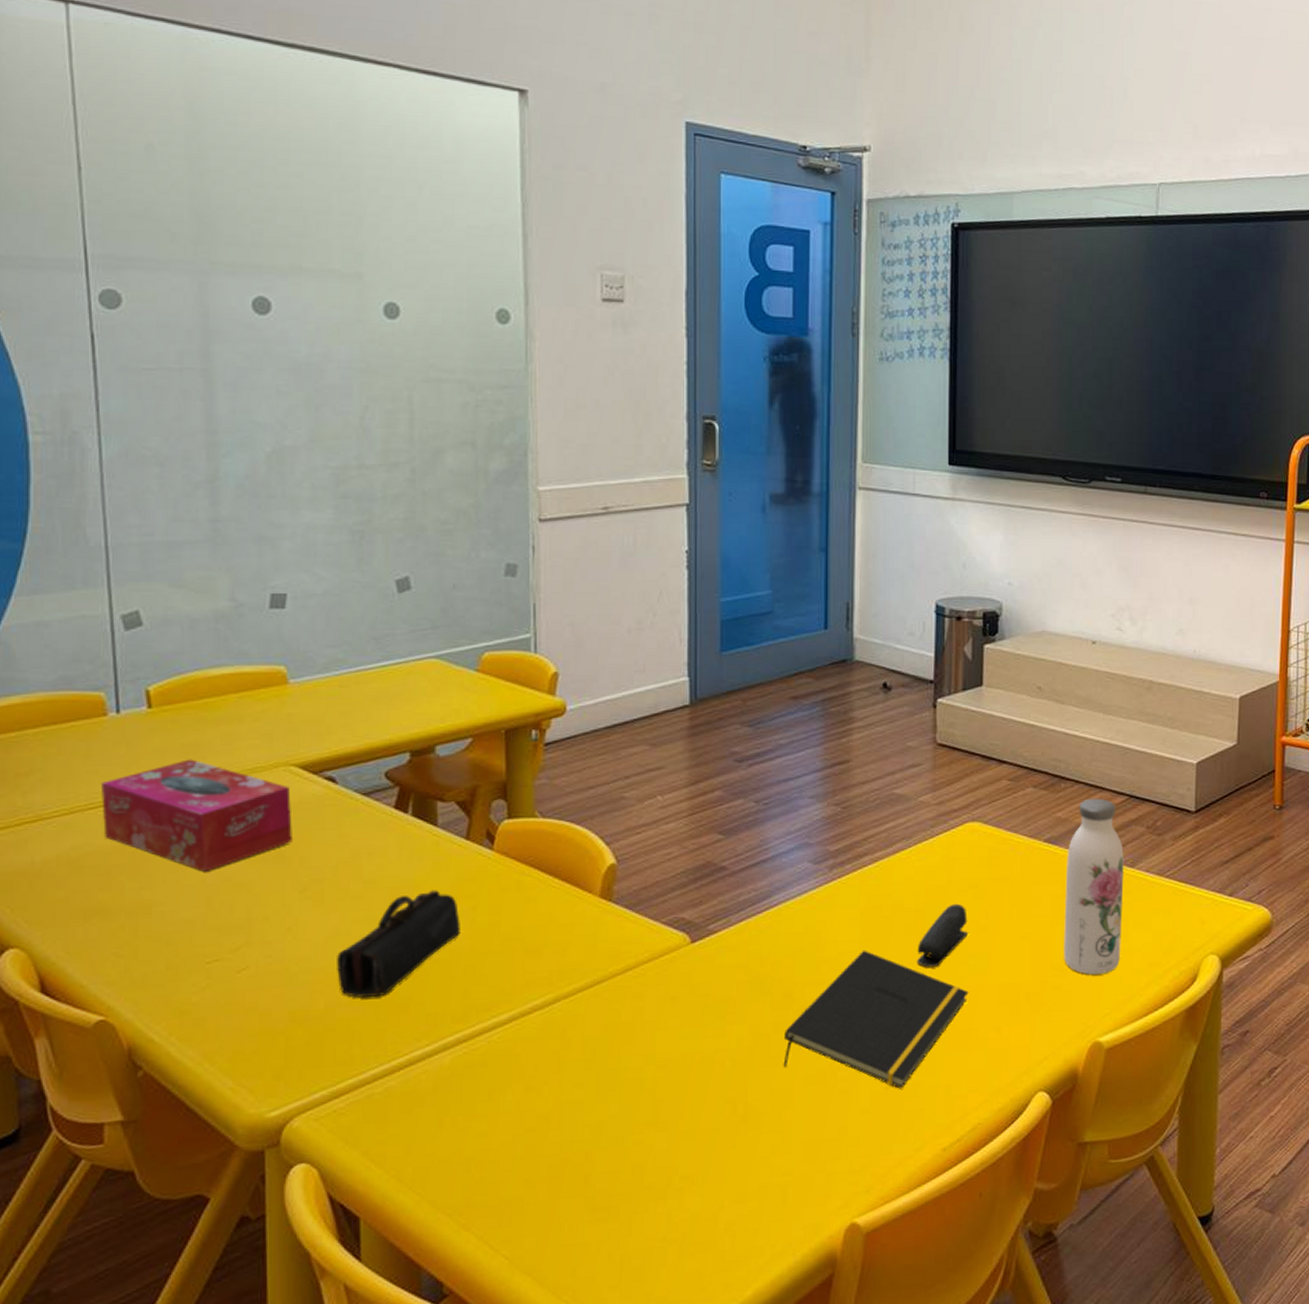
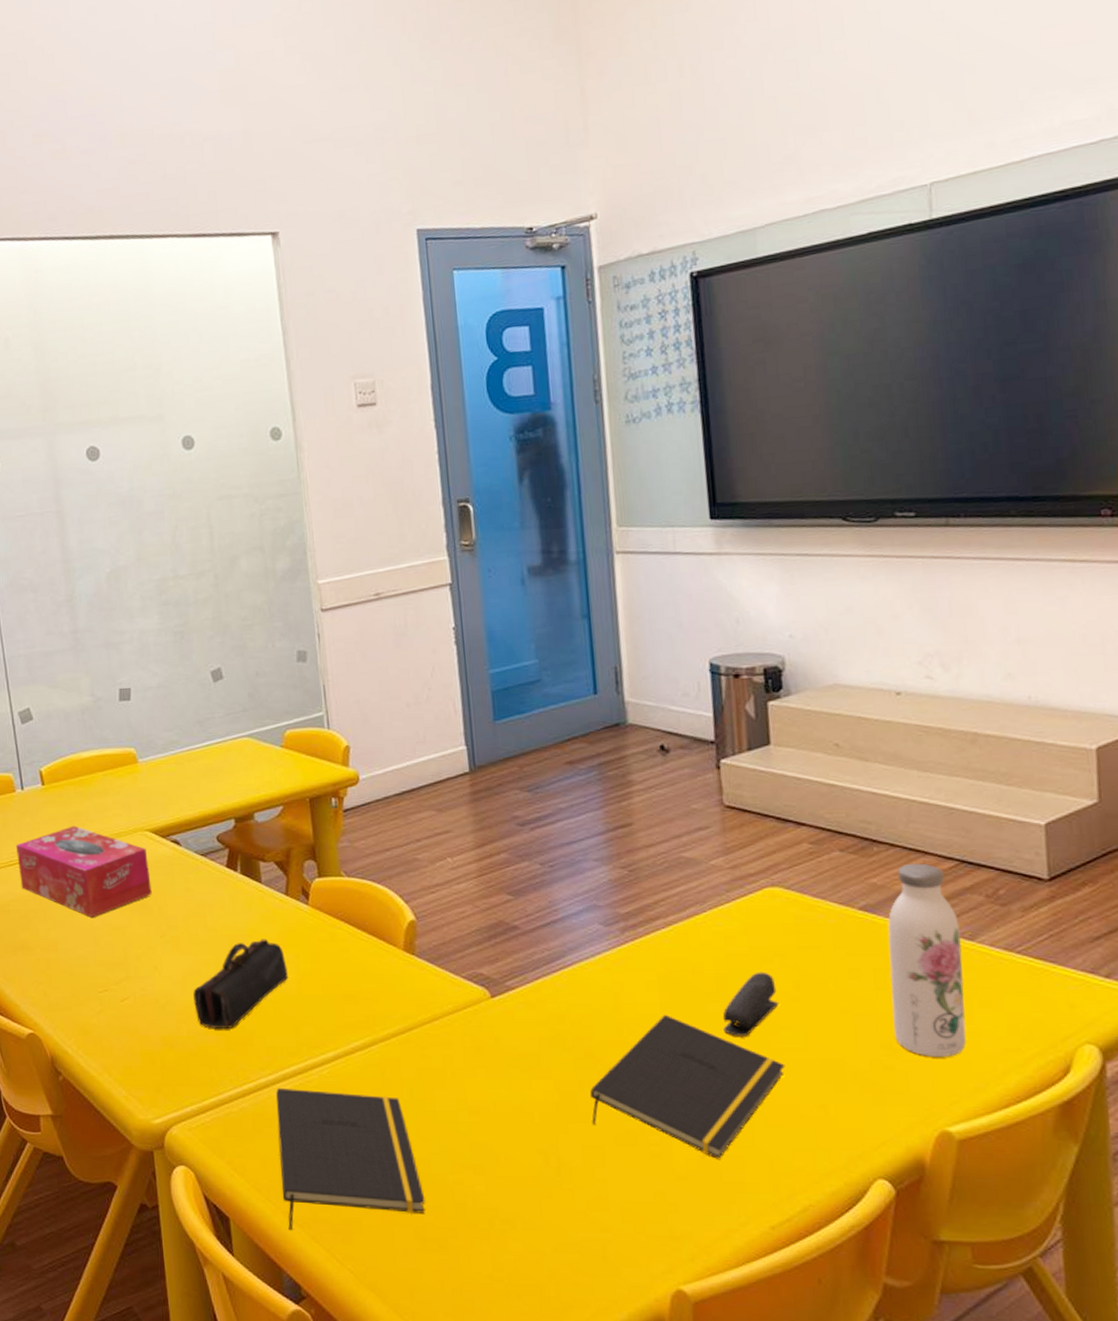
notepad: none [431,1058,599,1222] -> present [276,1087,426,1231]

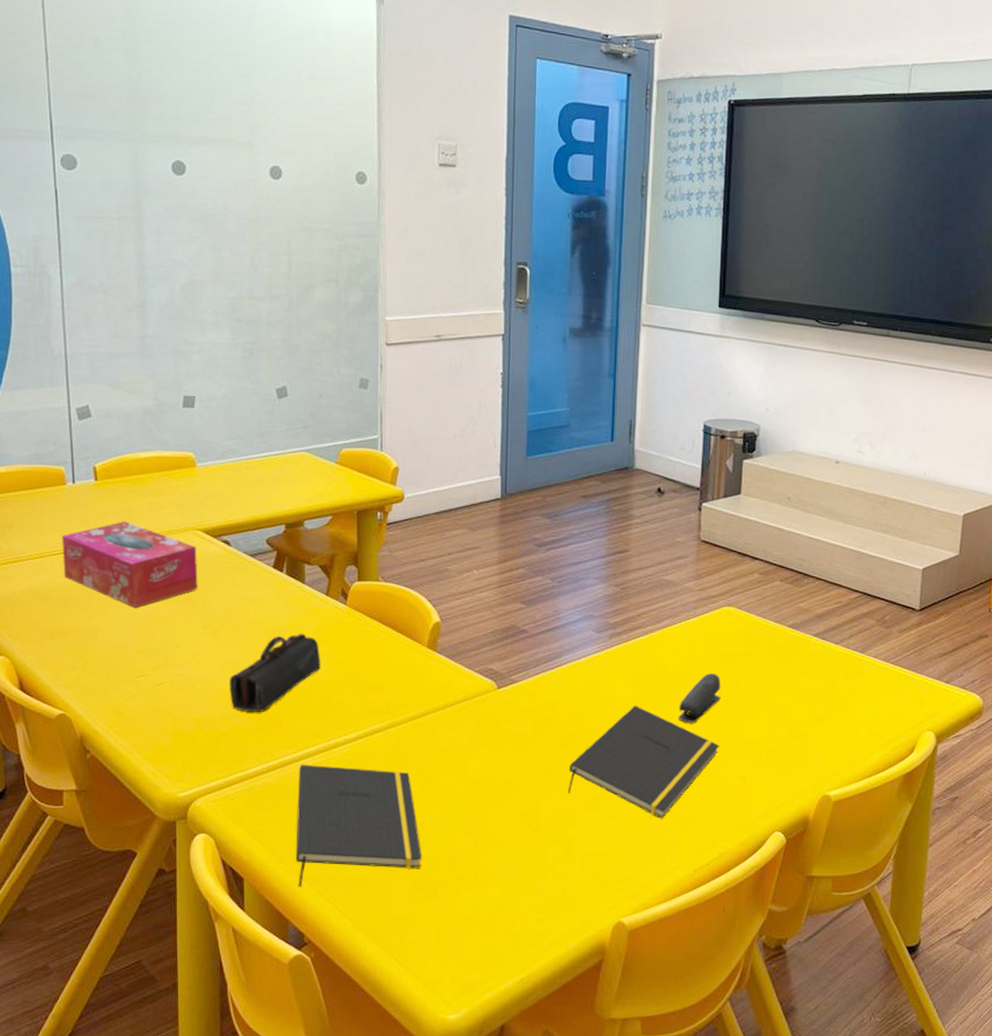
water bottle: present [888,863,966,1057] -> none [801,593,856,740]

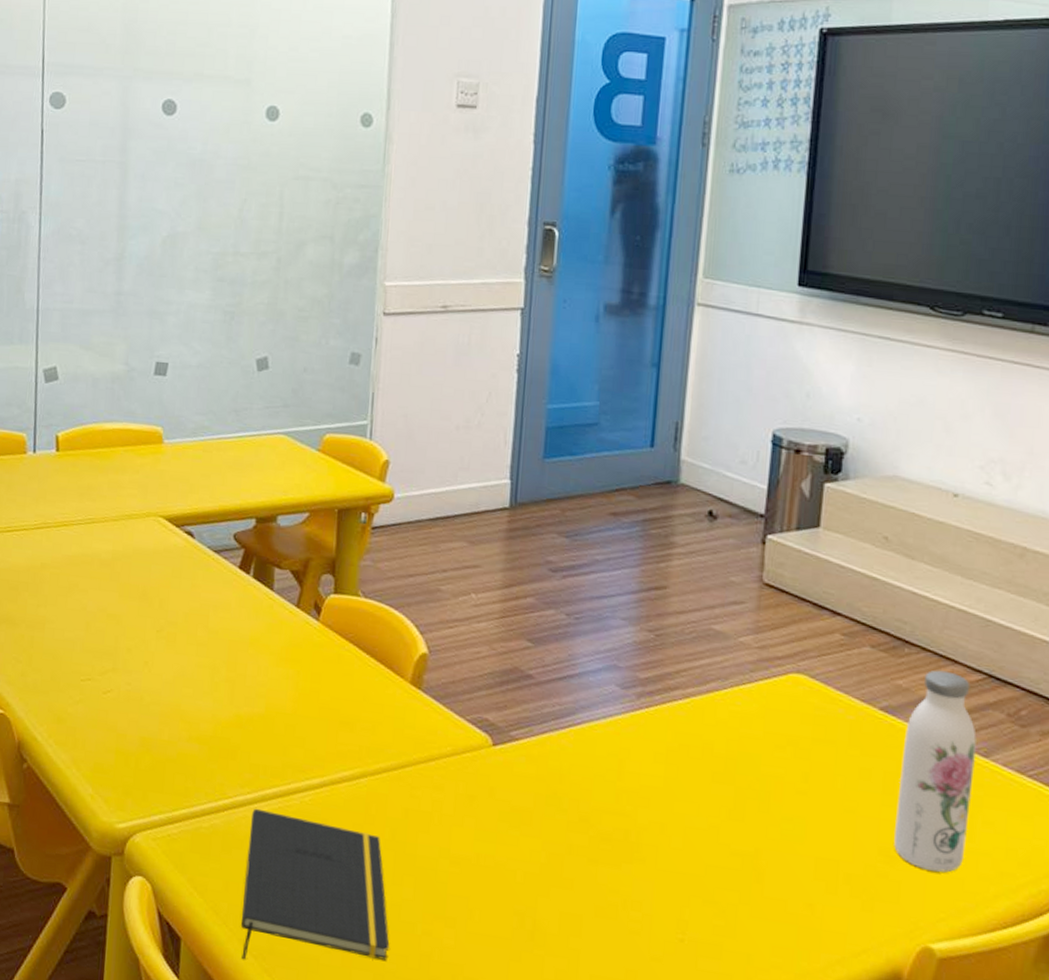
tissue box: present [62,521,198,608] -> none [16,499,157,600]
pencil case: present [229,633,321,712] -> none [180,649,286,739]
notepad: present [567,705,720,819] -> none [574,788,780,945]
stapler: present [678,673,722,723] -> none [724,758,785,823]
water bottle: none [801,593,856,740] -> present [894,670,977,873]

